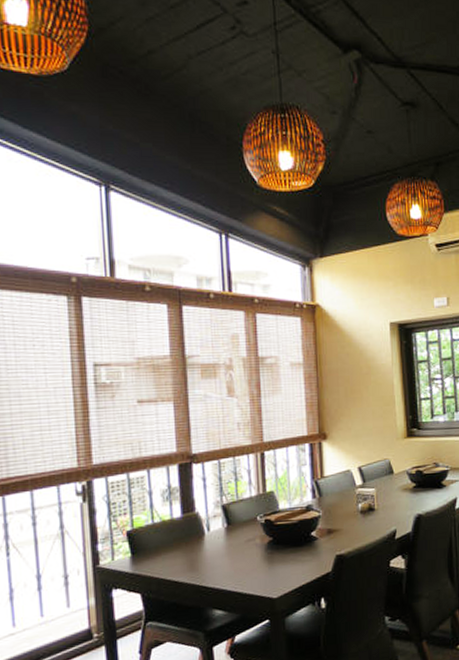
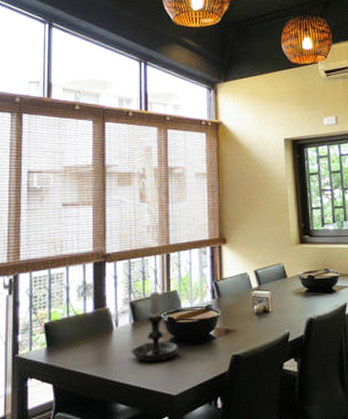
candle holder: none [224,489,277,567] -> present [130,288,178,363]

